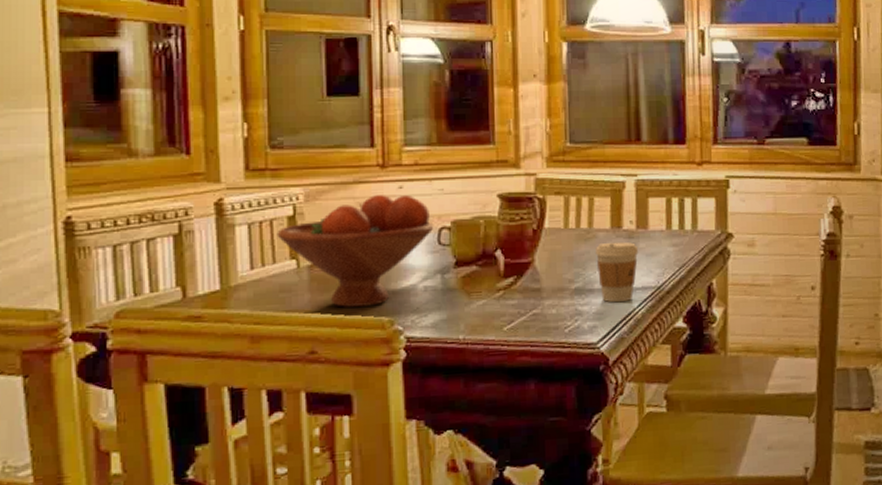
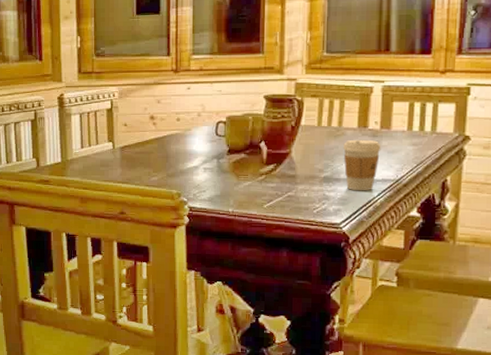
fruit bowl: present [277,195,434,307] -> none [99,94,213,181]

